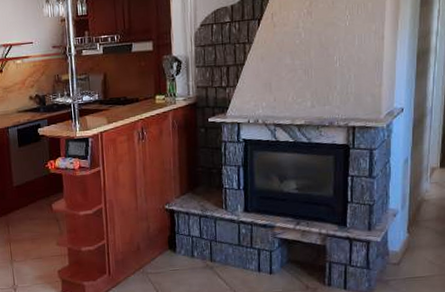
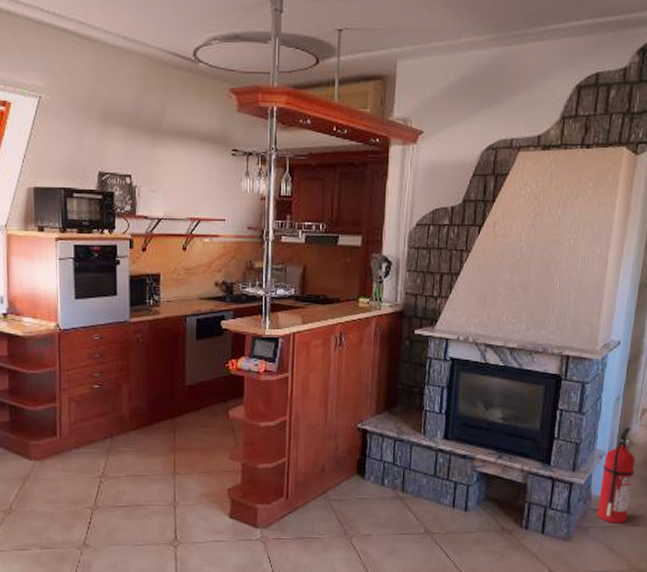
fire extinguisher: none [396,185,429,275] -> present [597,427,636,523]

